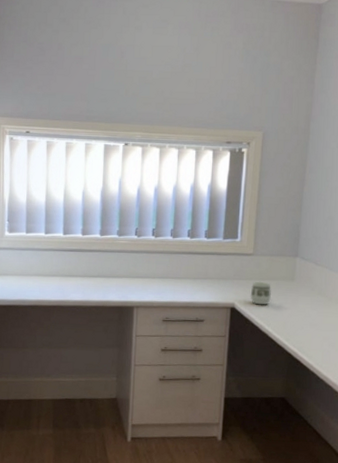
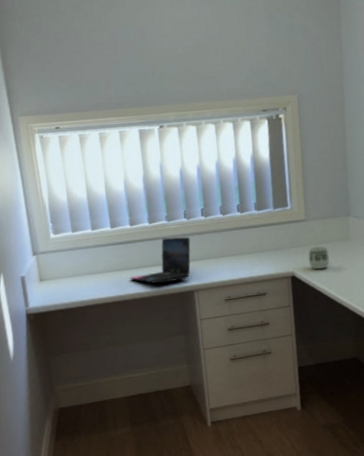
laptop: none [74,251,138,296] -> present [129,237,191,284]

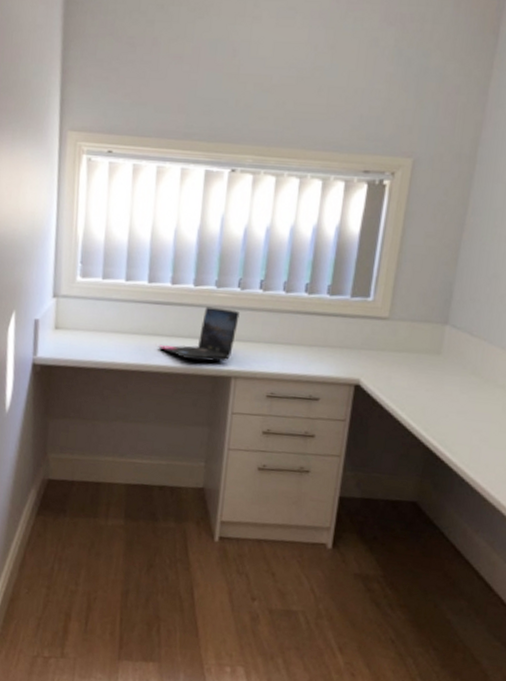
cup: present [308,246,329,270] -> none [380,353,410,384]

